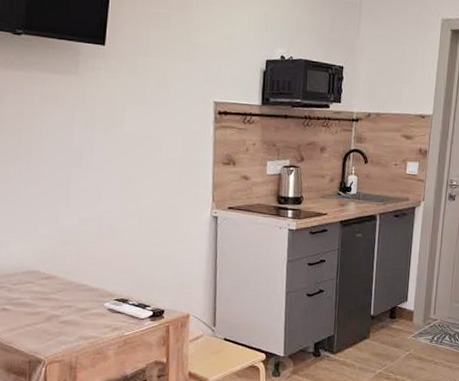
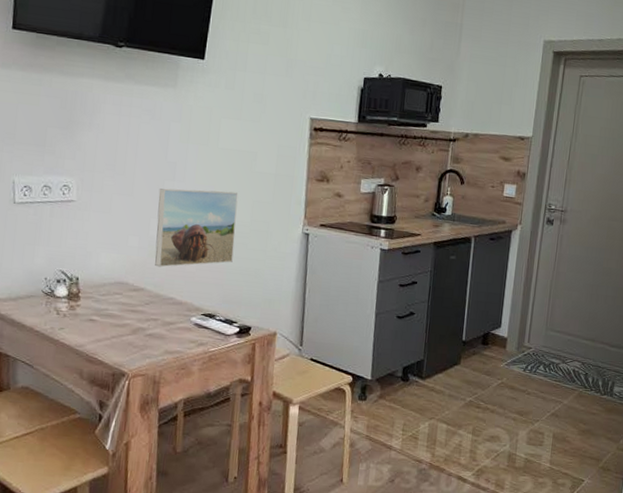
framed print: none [65,176,146,255] -> present [155,188,238,268]

